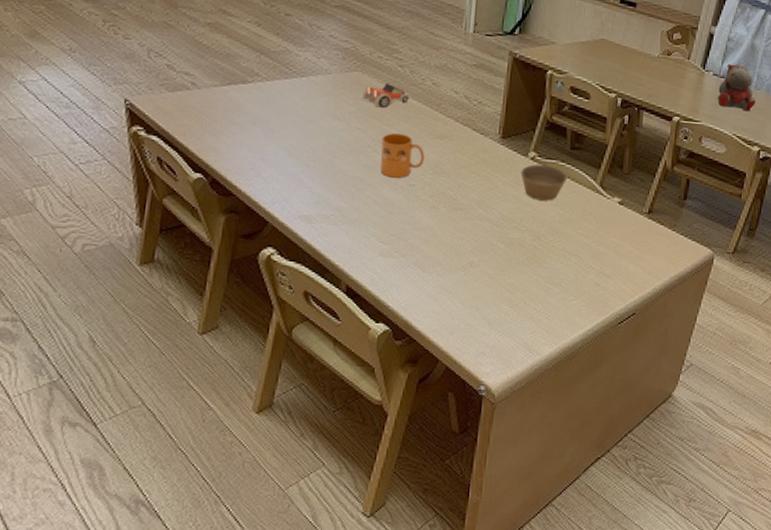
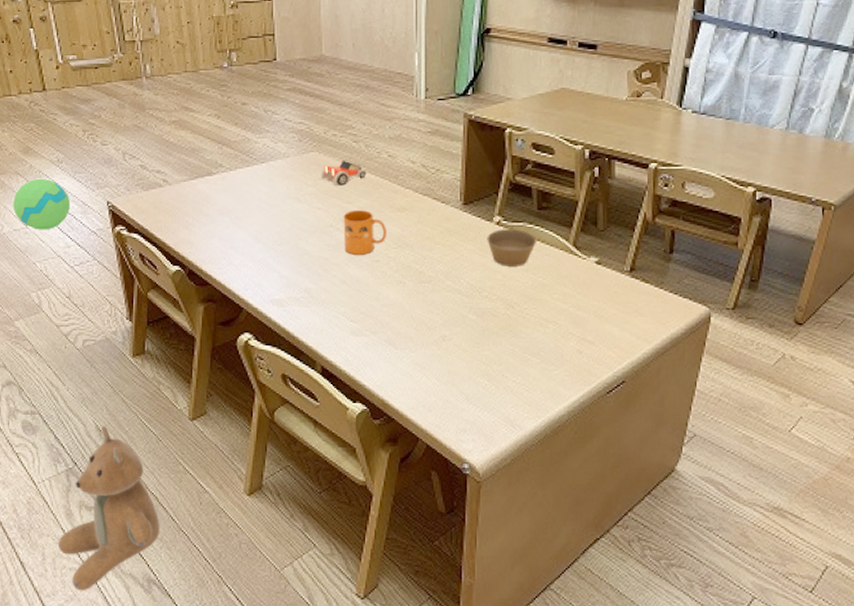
ball: none [10,66,81,123] -> present [13,178,71,230]
teddy bear: none [31,337,155,514] -> present [57,426,160,591]
toy animal: present [717,63,756,112] -> none [699,97,745,149]

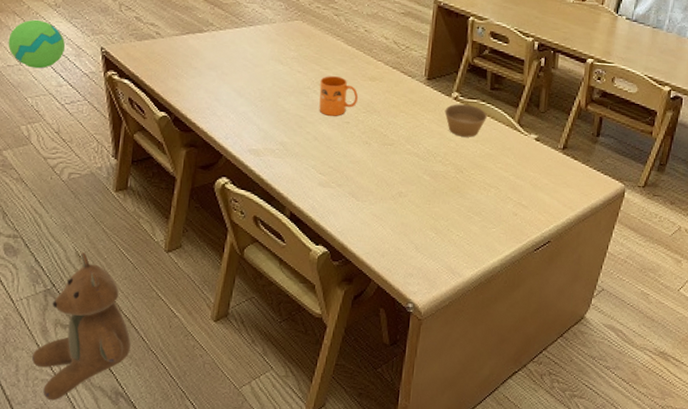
toy car: present [321,160,367,186] -> none [303,30,344,53]

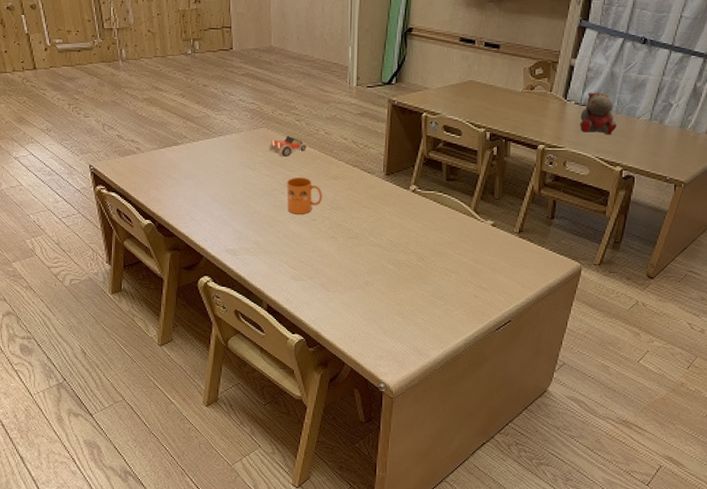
ball: present [8,19,66,69] -> none [9,144,59,188]
teddy bear: present [31,252,131,401] -> none [50,349,134,480]
toy car: none [303,30,344,53] -> present [269,135,307,157]
bowl: present [445,104,488,137] -> none [404,196,445,227]
toy animal: none [629,8,667,54] -> present [579,92,617,135]

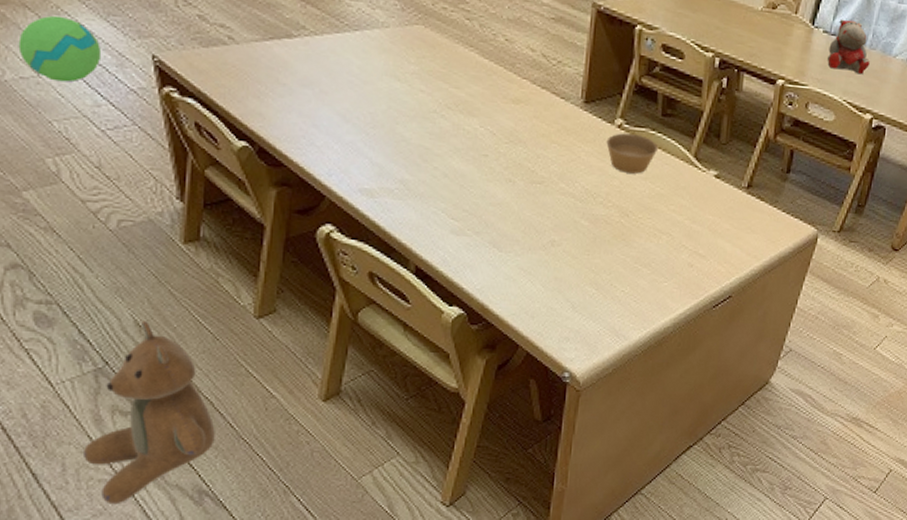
ball: none [9,144,59,188] -> present [18,15,102,82]
teddy bear: none [50,349,134,480] -> present [82,321,215,505]
toy car: present [269,135,307,157] -> none [426,38,479,68]
mug: present [286,177,323,214] -> none [448,96,499,148]
bowl: none [404,196,445,227] -> present [606,133,659,174]

